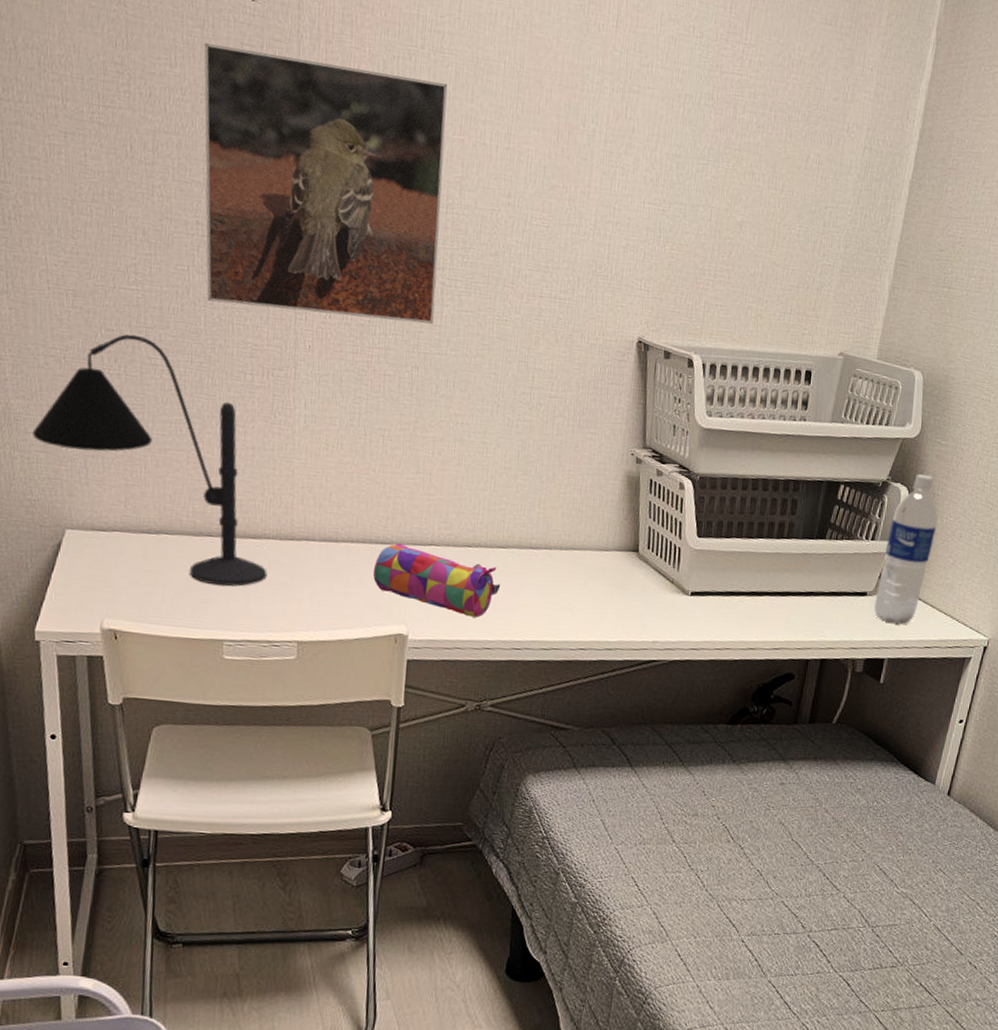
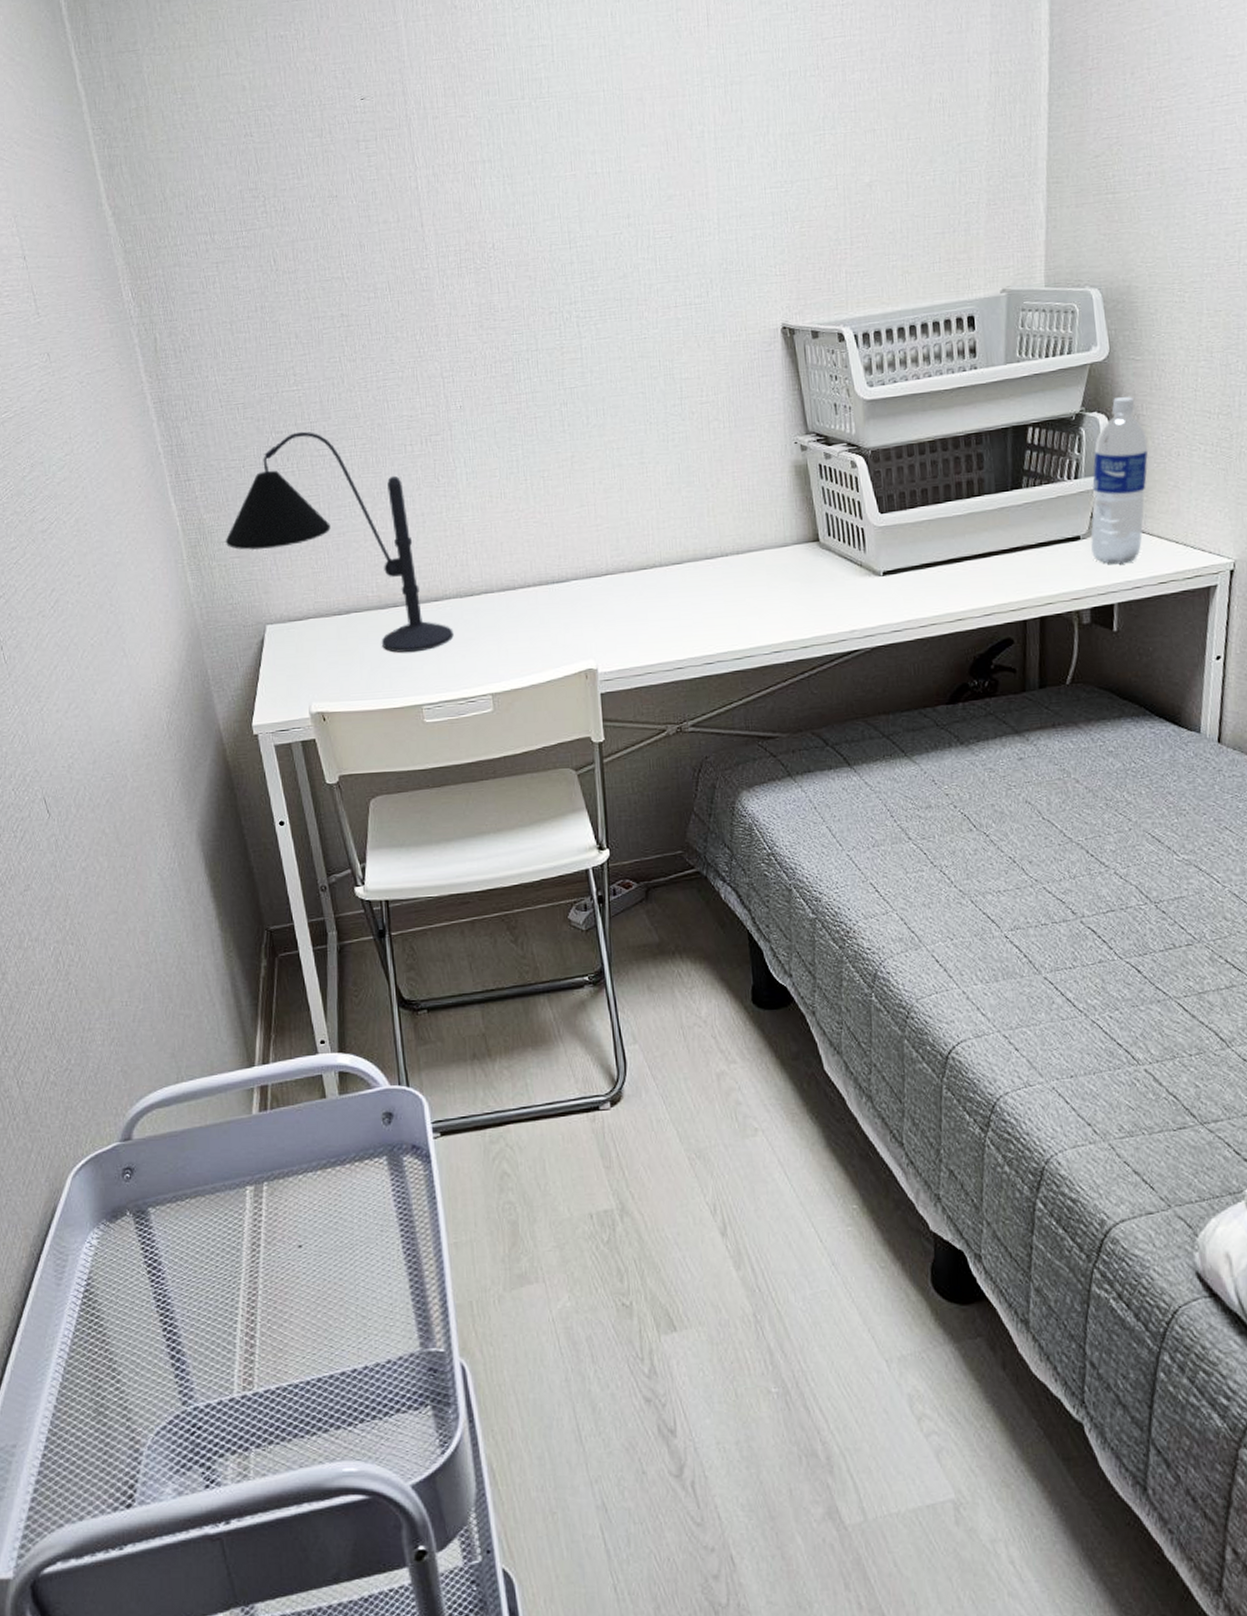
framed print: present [204,43,448,324] -> none [325,126,574,385]
pencil case: present [373,543,501,618] -> none [553,579,682,640]

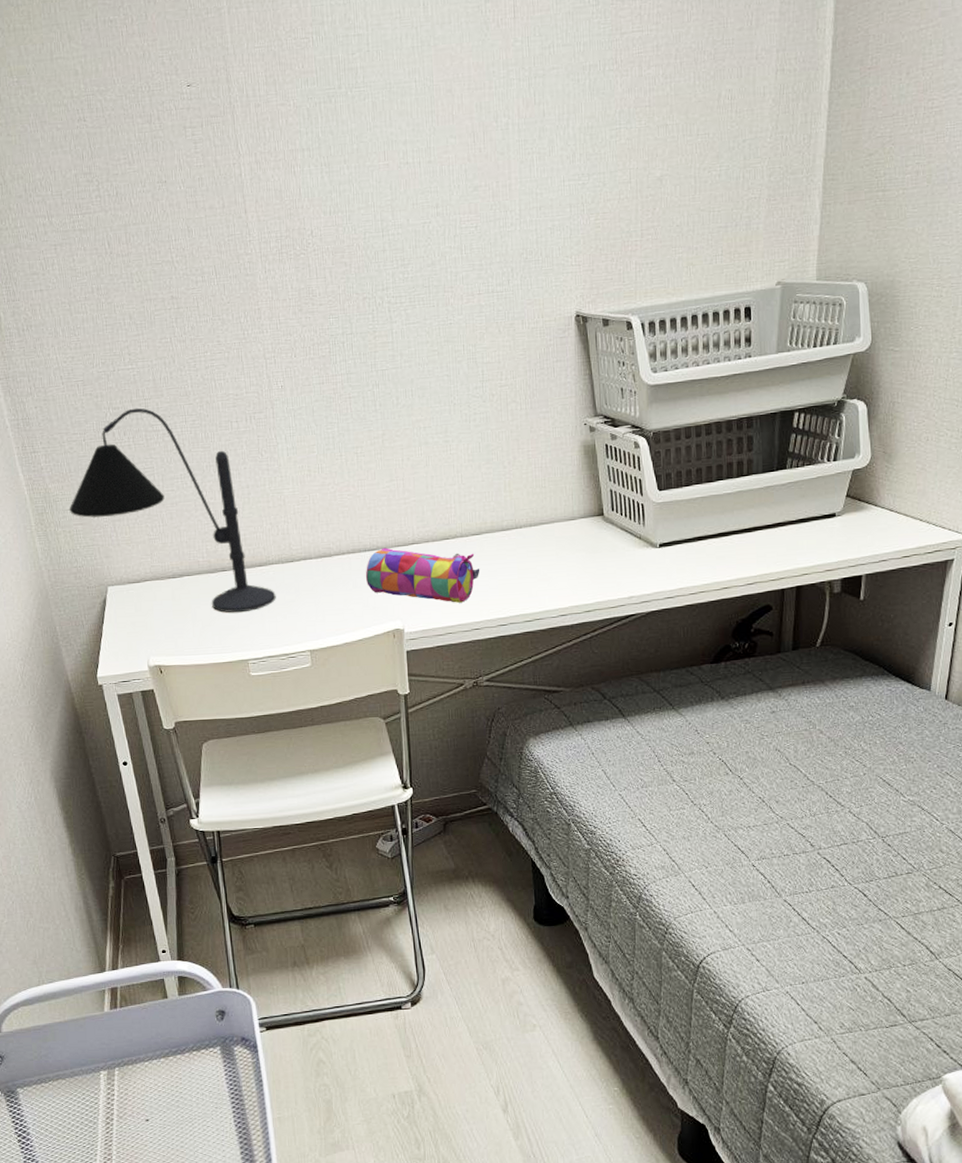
pencil case: none [553,579,682,640] -> present [365,547,480,603]
water bottle: present [1090,397,1148,564] -> none [845,385,901,539]

